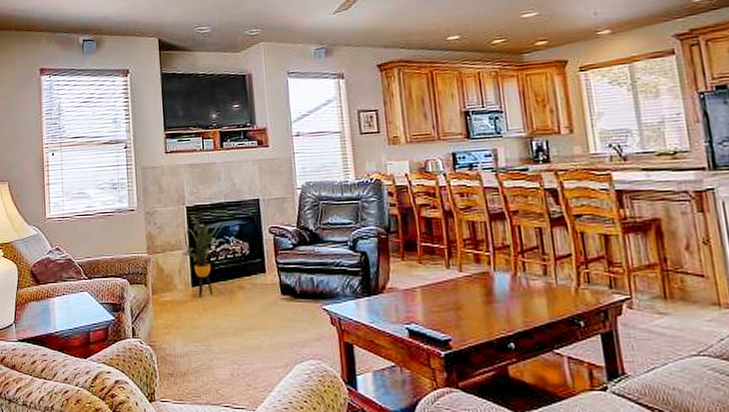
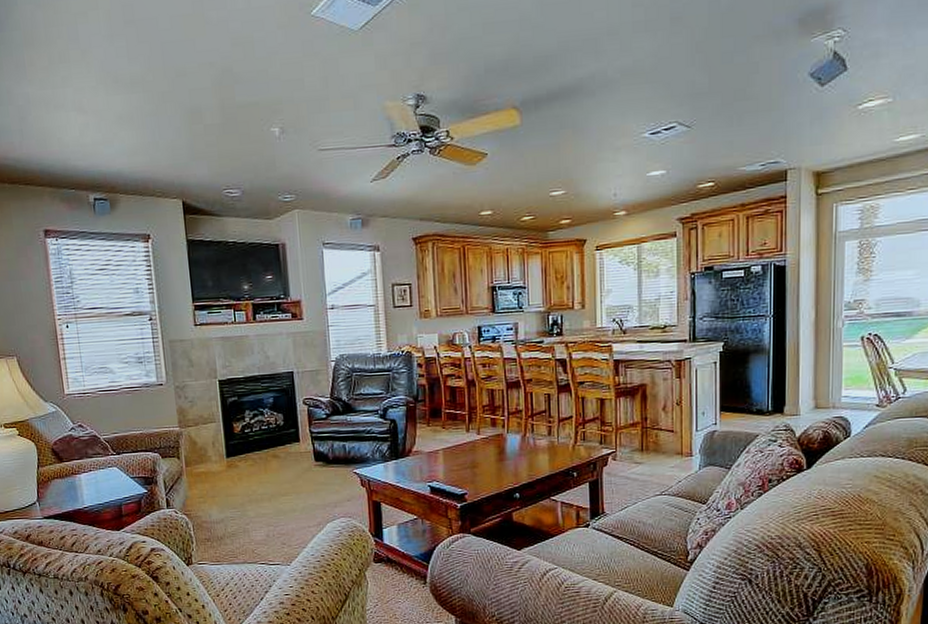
house plant: present [180,216,226,298] -> none [213,389,260,468]

